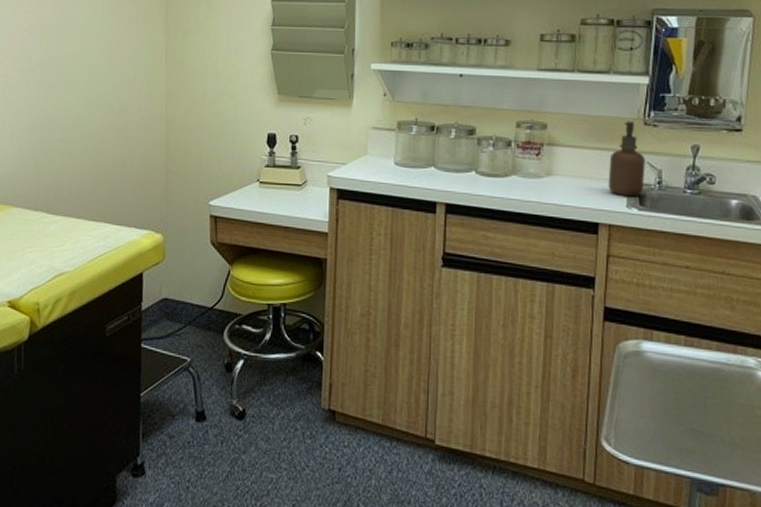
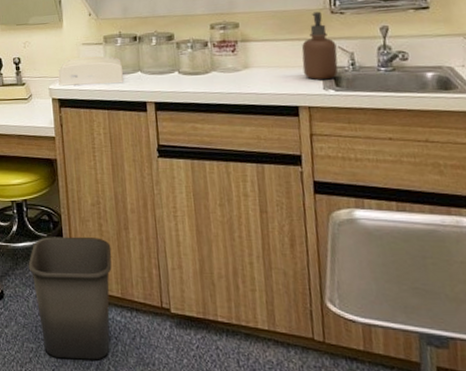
waste bin: none [278,349,377,496] -> present [28,236,112,361]
tissue dispenser: none [340,142,414,178] -> present [58,55,123,86]

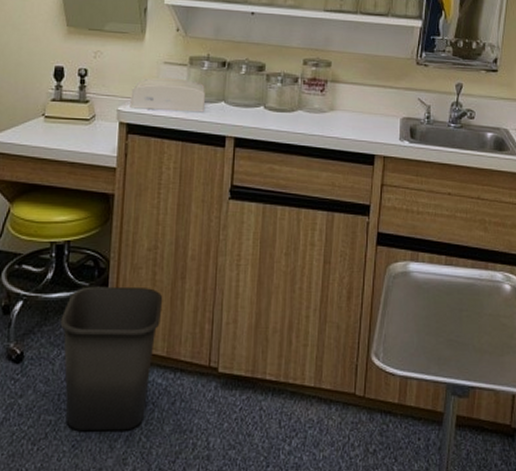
soap dispenser: present [301,11,339,80] -> none [384,60,417,131]

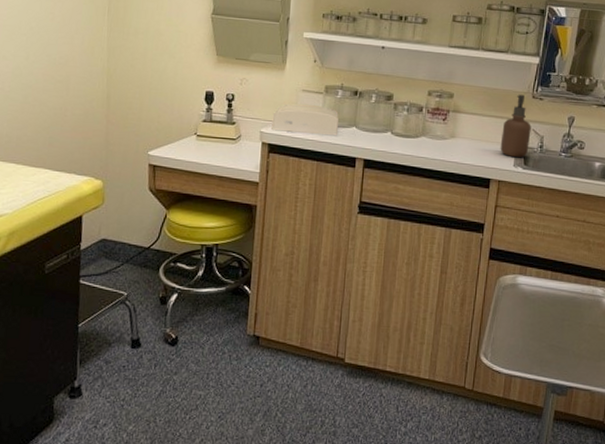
waste bin: present [60,286,163,432] -> none [209,284,298,407]
soap dispenser: none [384,60,417,131] -> present [500,94,531,158]

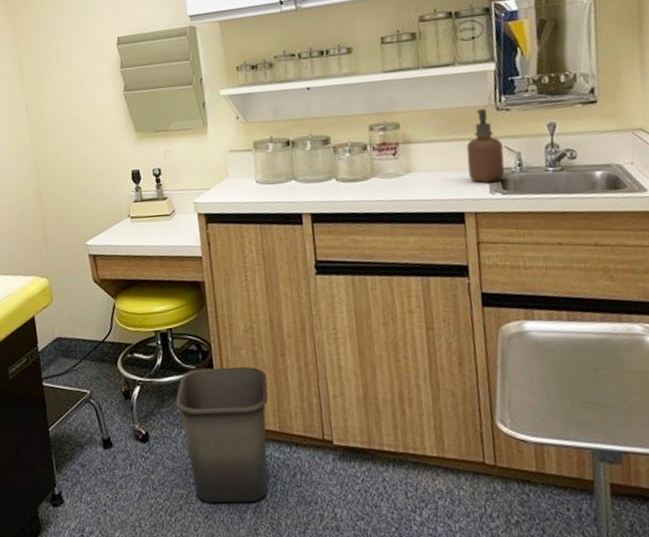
waste bin: none [209,284,298,407] -> present [175,366,268,504]
tissue dispenser: present [271,103,339,136] -> none [203,163,276,199]

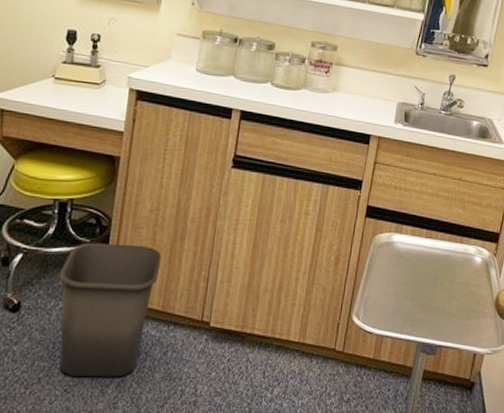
soap dispenser: present [466,108,505,183] -> none [381,50,414,115]

